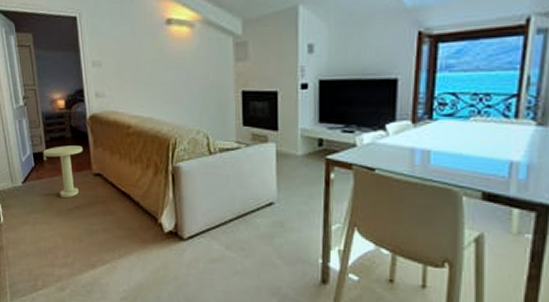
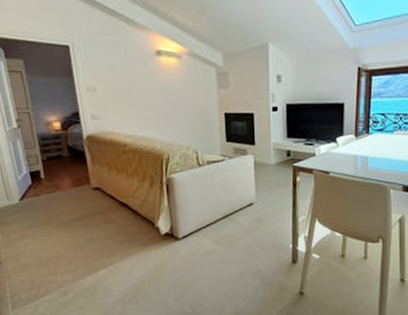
side table: present [43,145,83,197] -> none [40,163,81,211]

